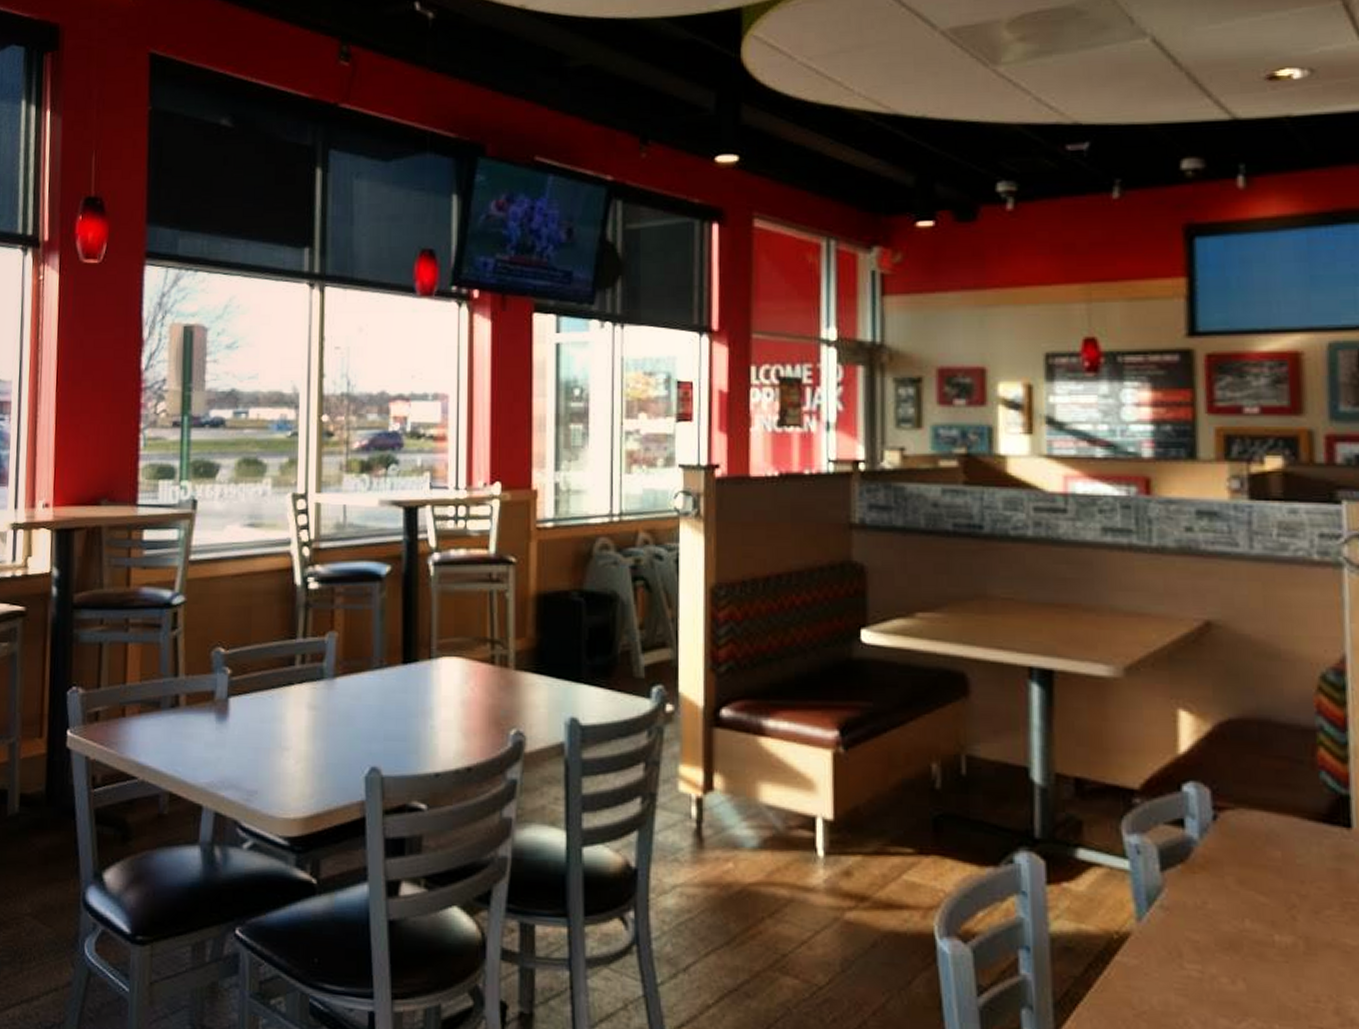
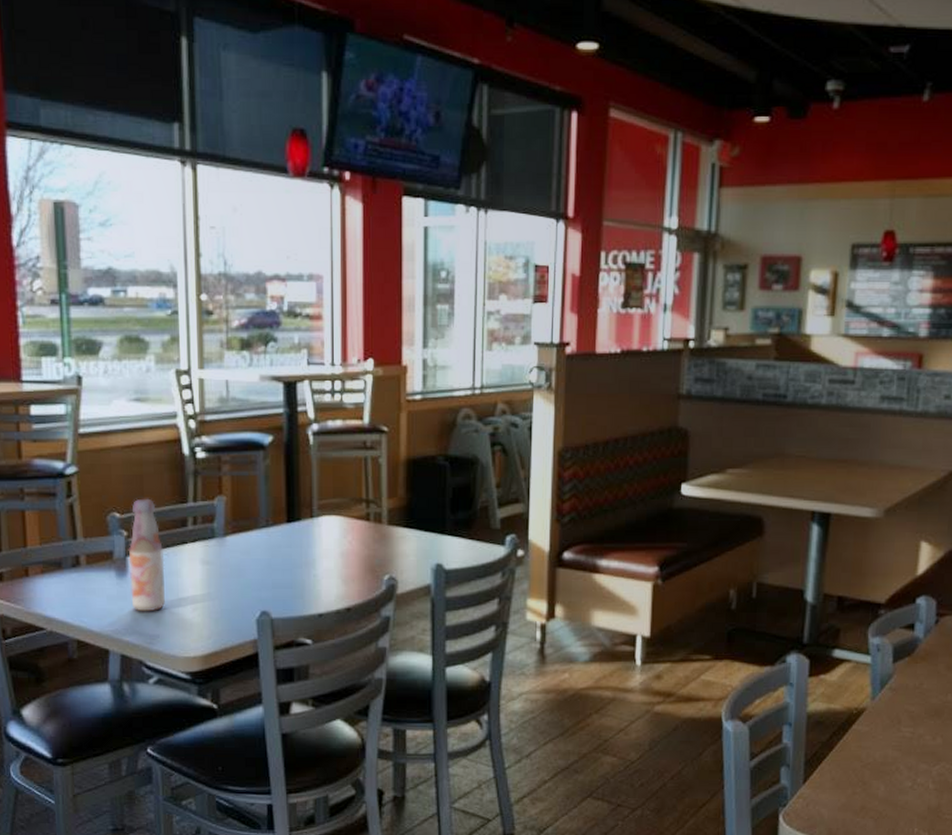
bottle: none [230,632,269,763] -> present [128,498,165,612]

